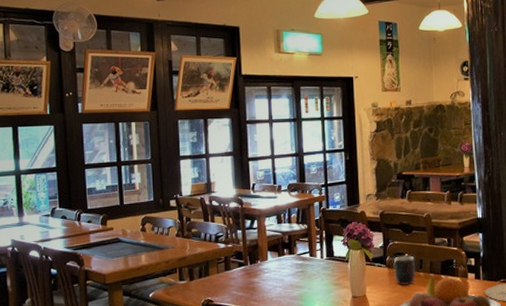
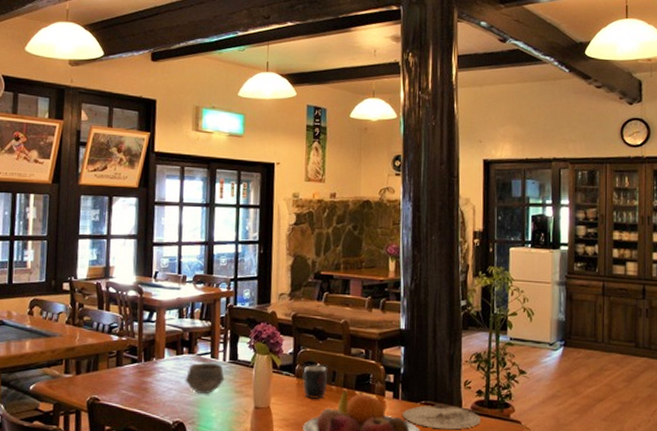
bowl: none [288,260,324,289] -> present [185,362,225,395]

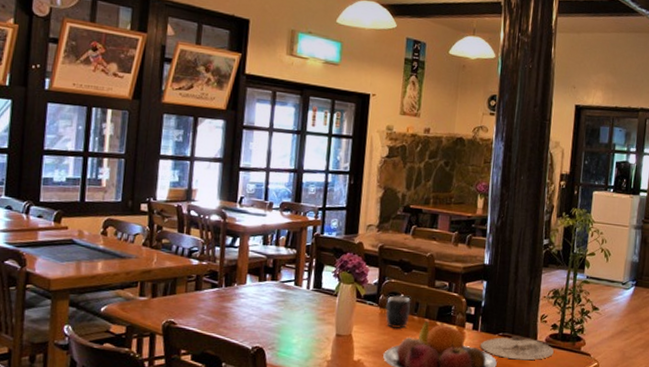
bowl: present [185,362,225,395] -> none [266,289,308,321]

